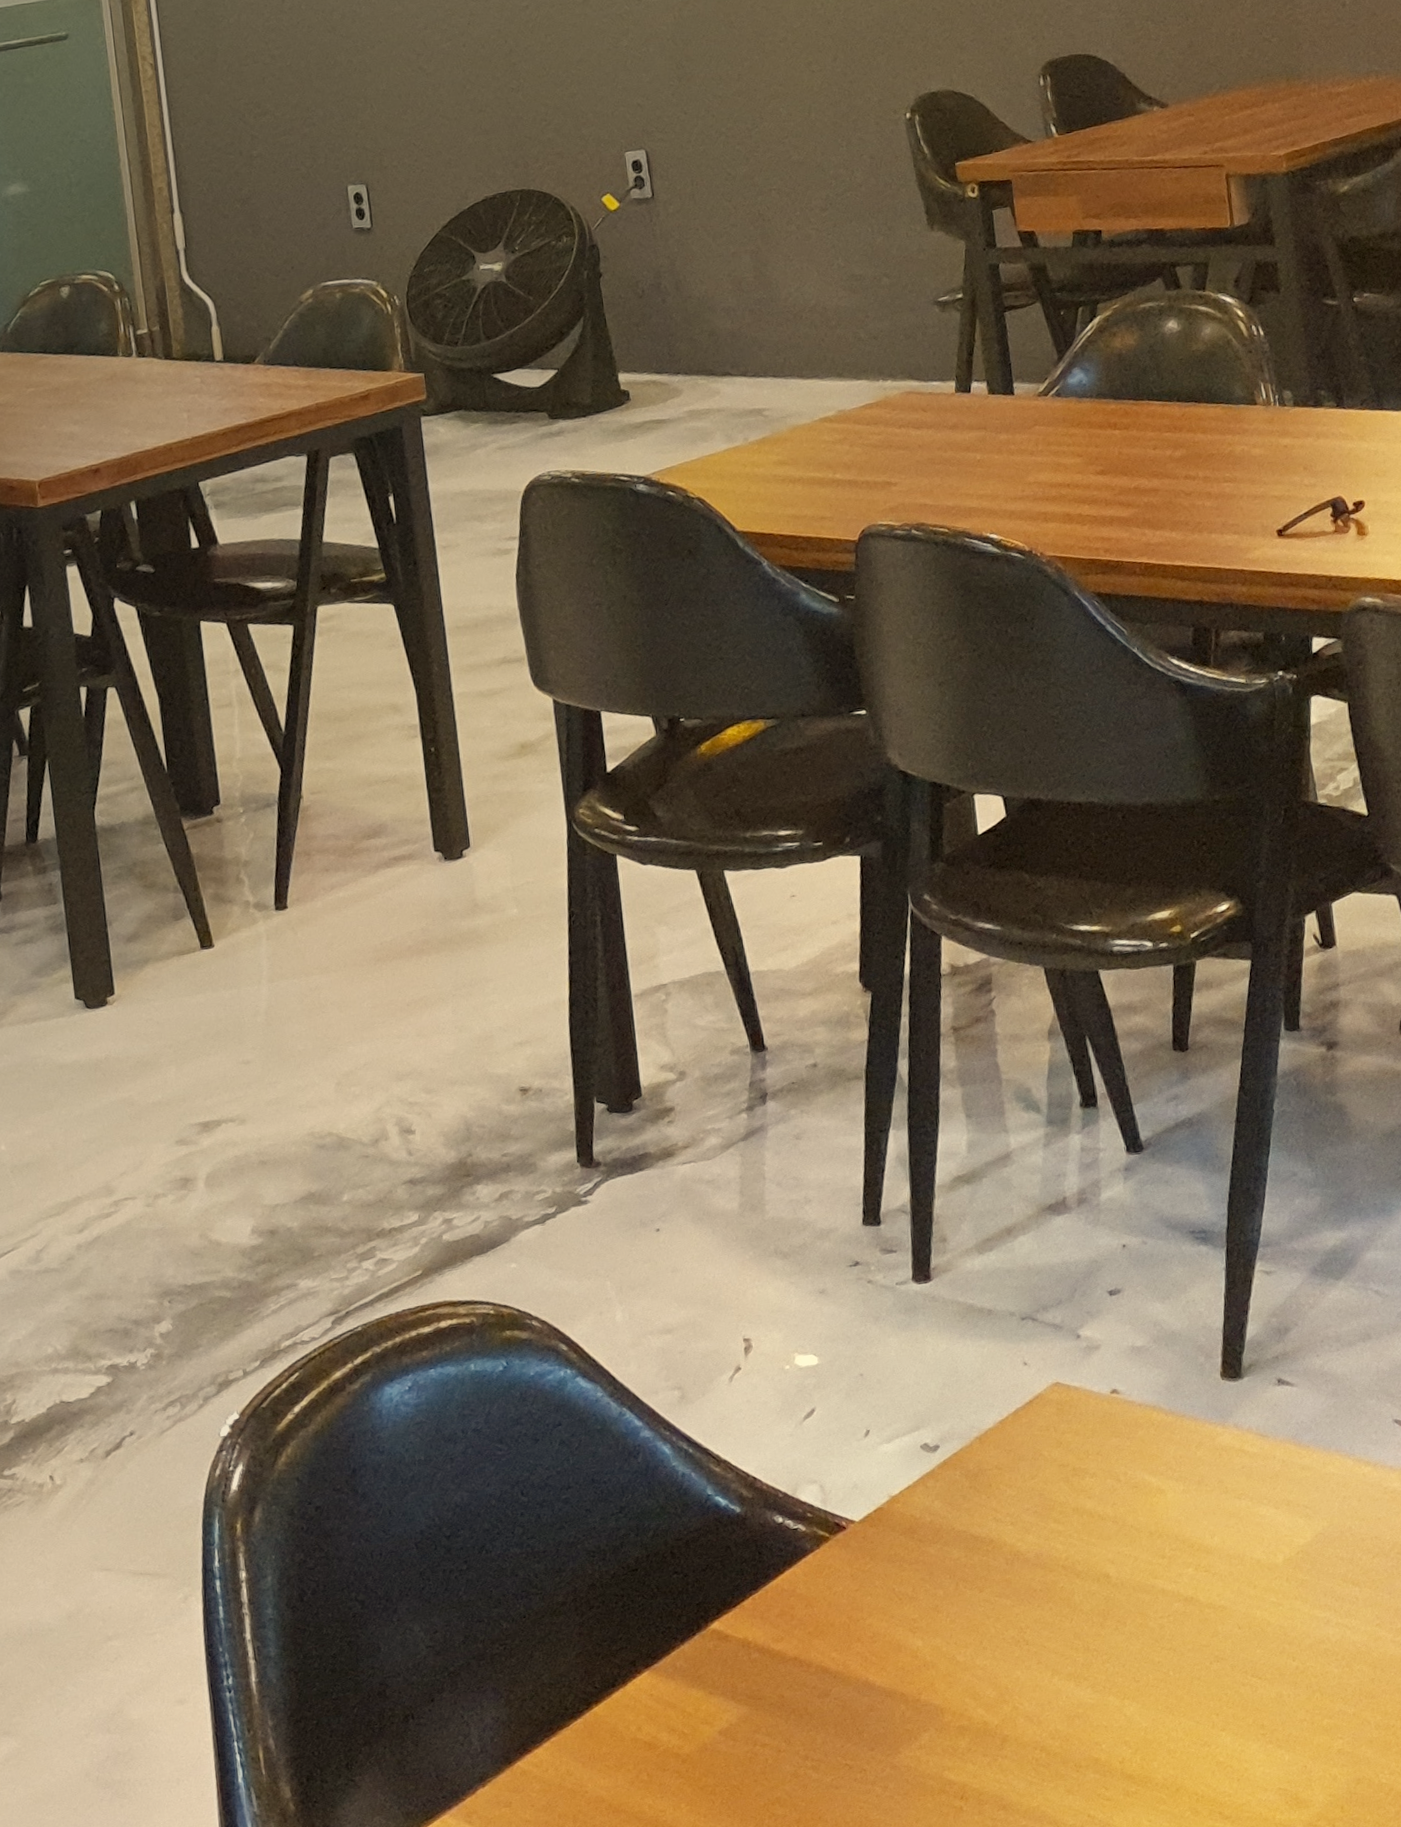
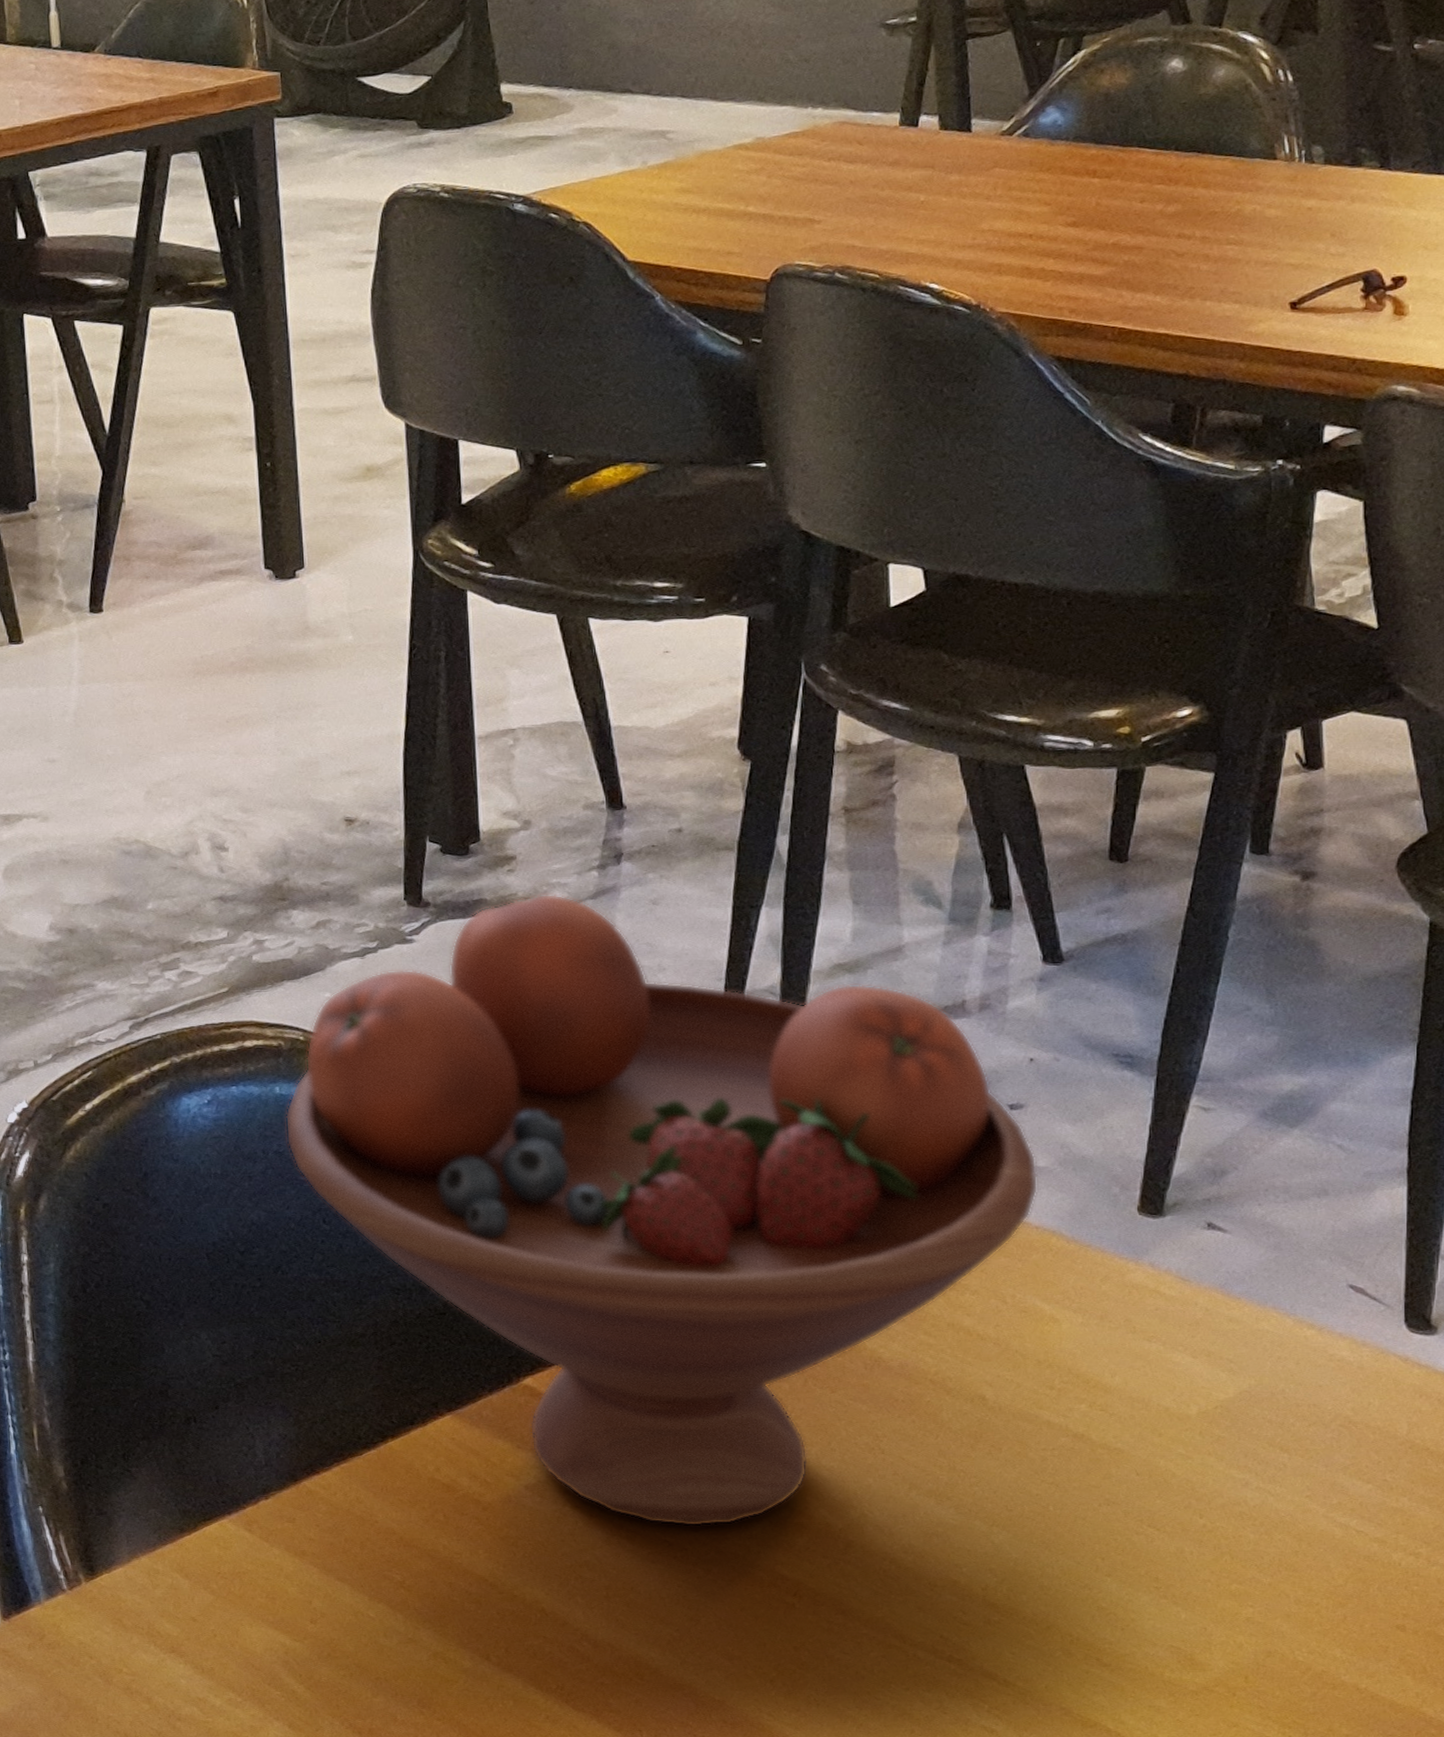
fruit bowl: none [481,1139,1139,1750] -> present [285,893,1039,1527]

